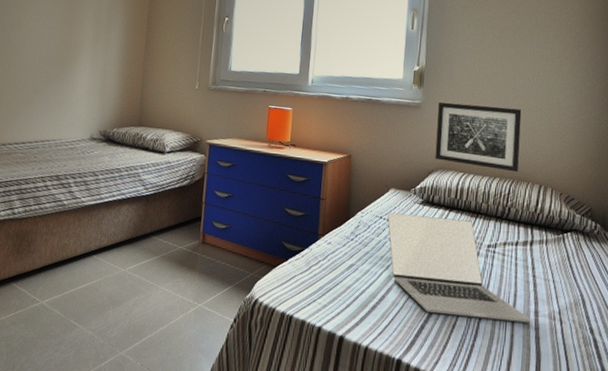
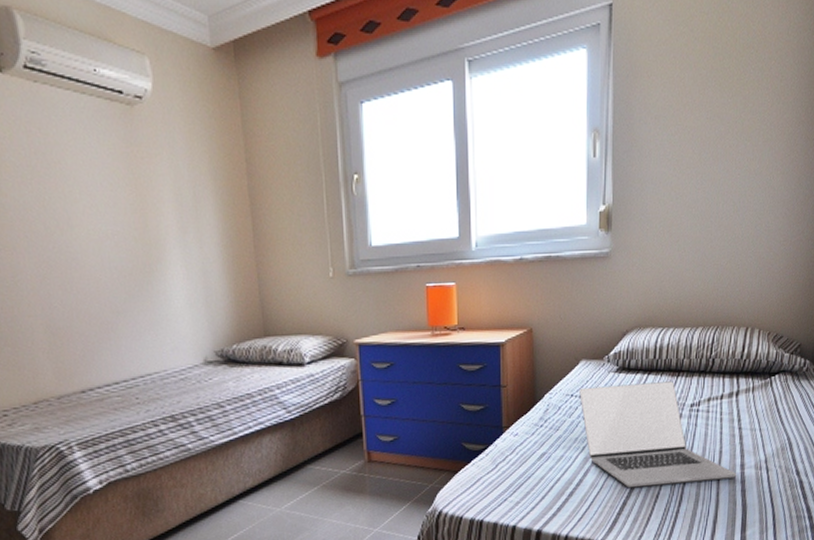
wall art: present [435,102,522,173] -> none [629,241,726,318]

